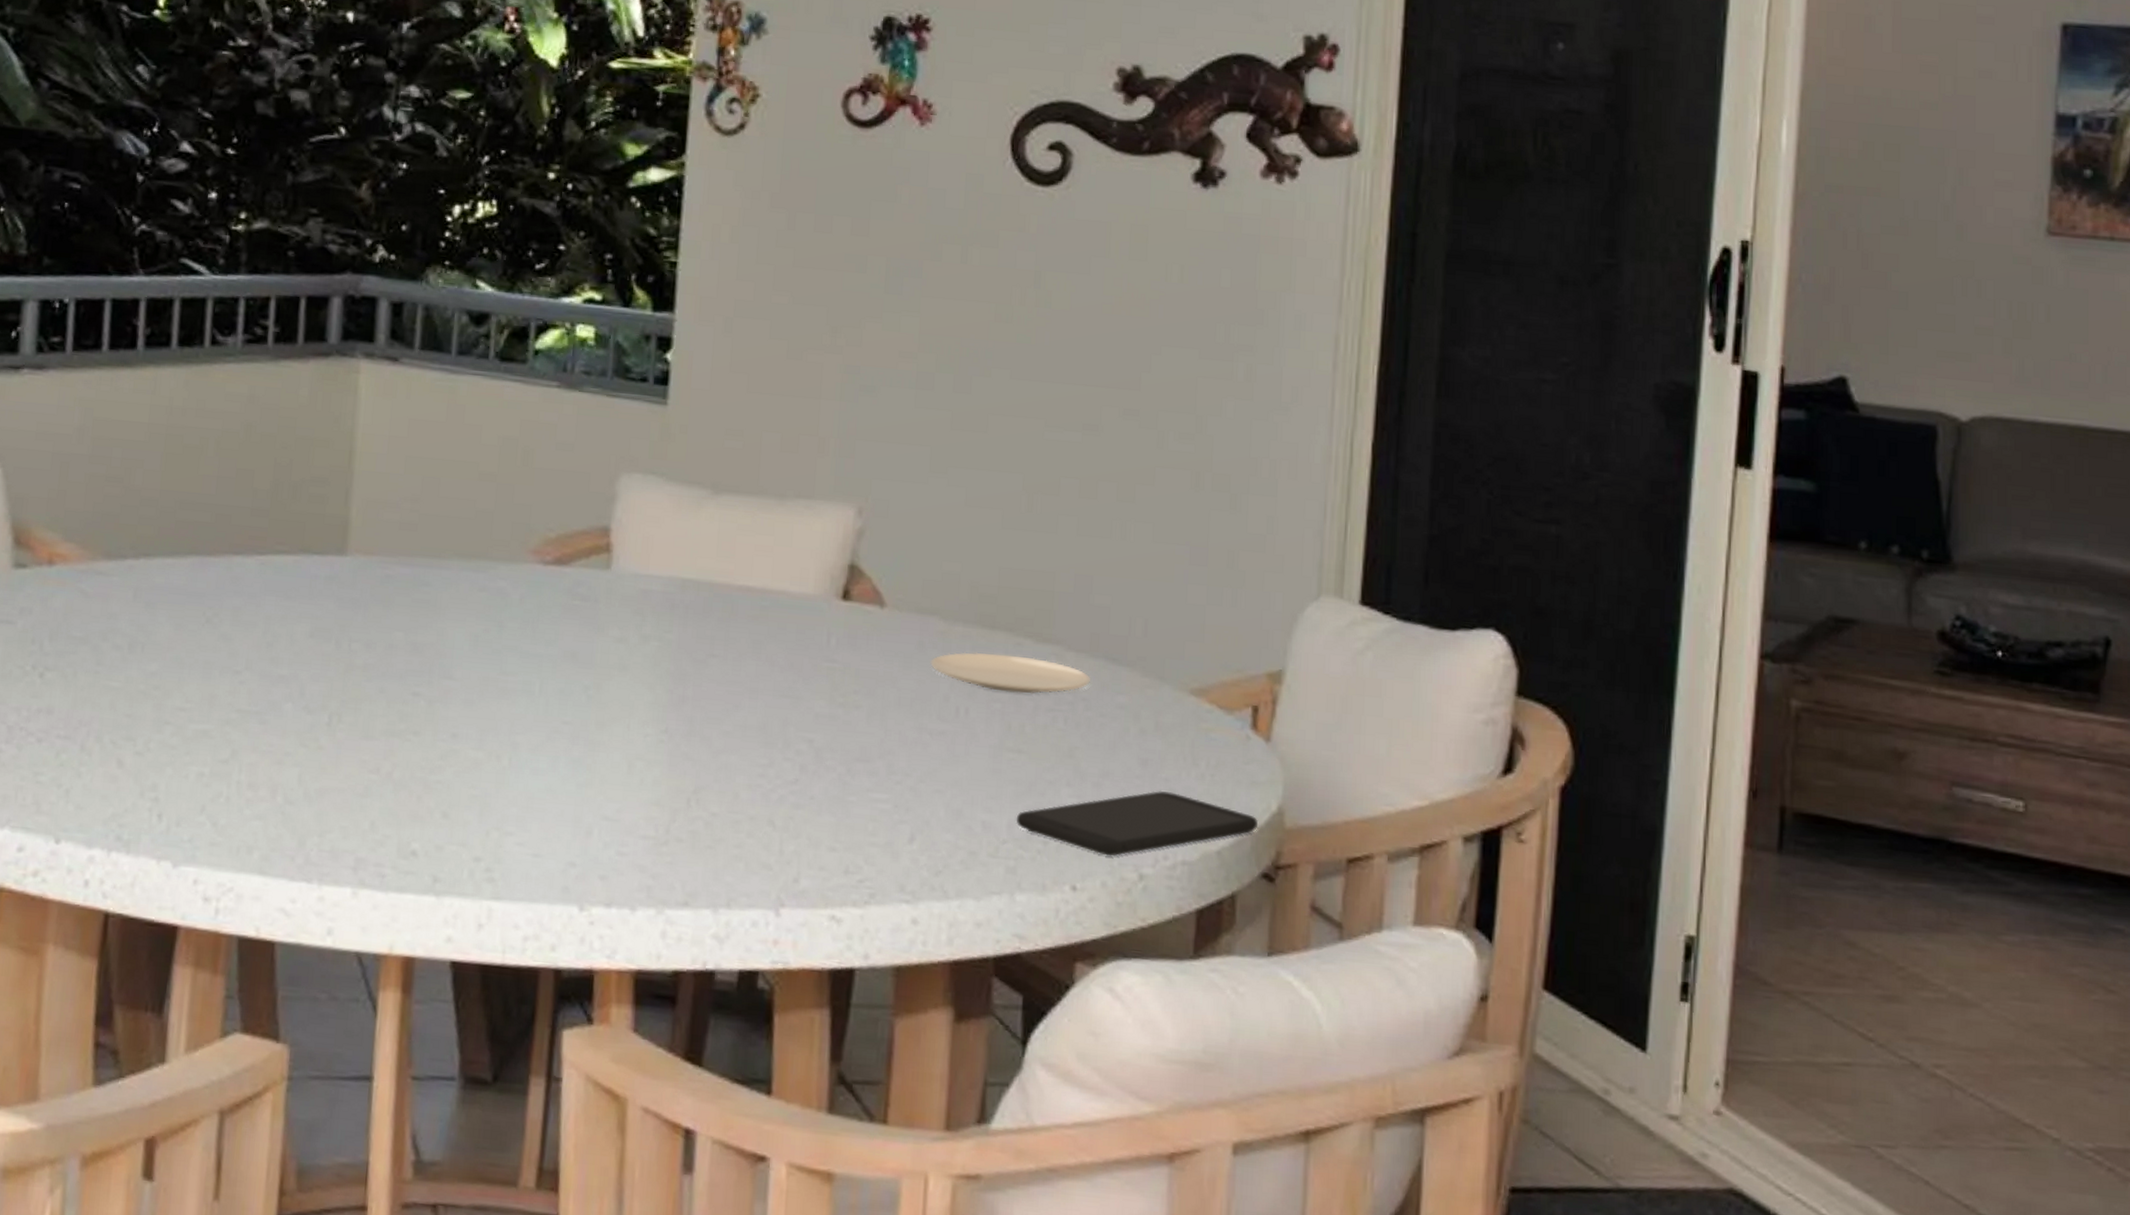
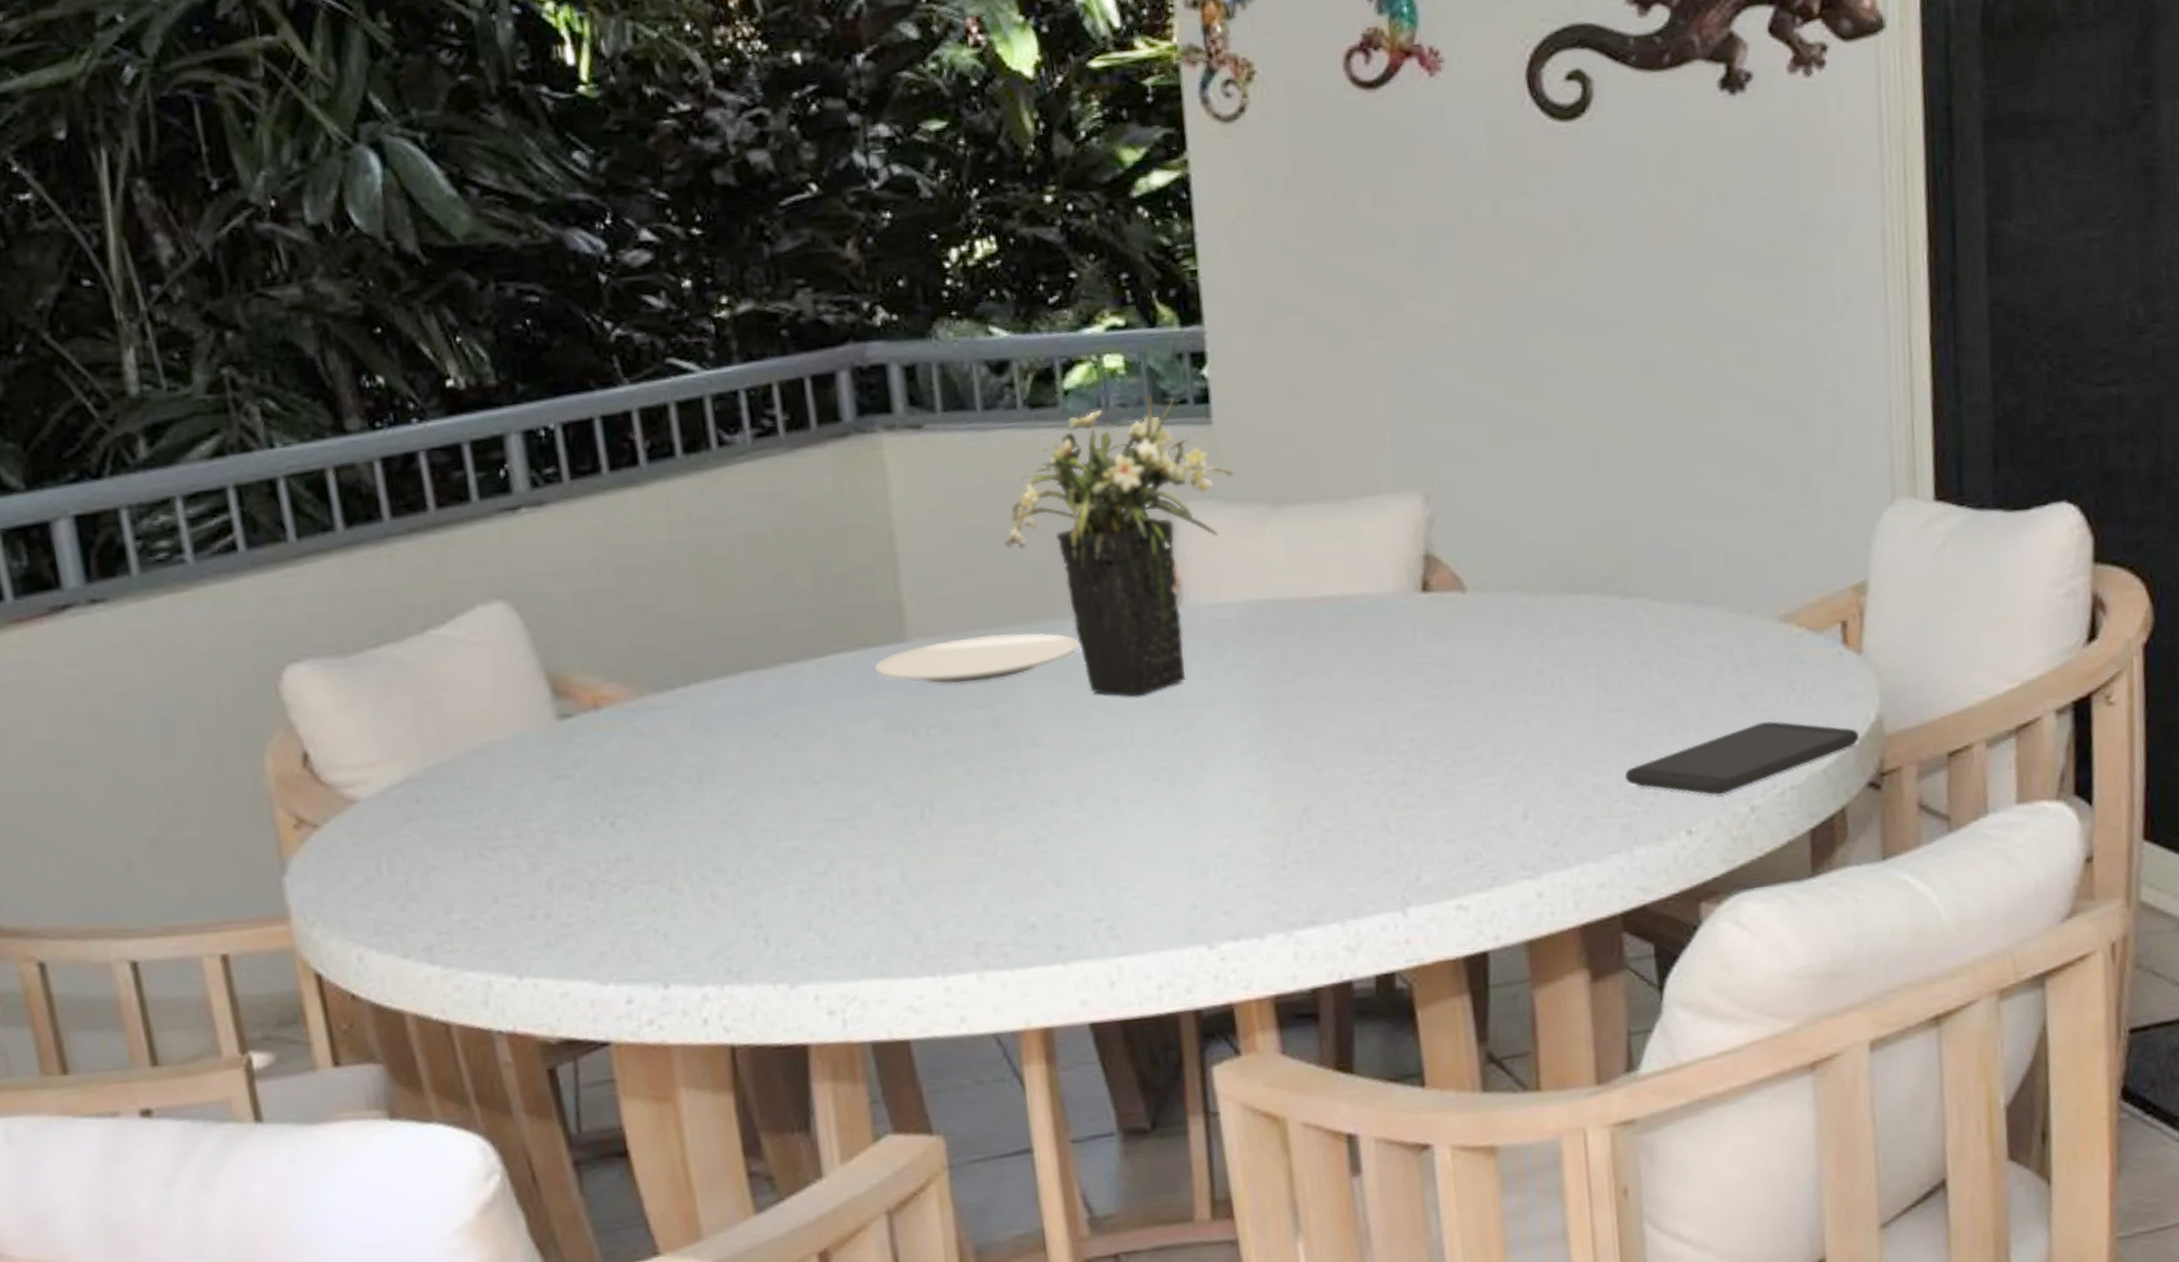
plate: none [312,562,508,607] -> present [875,633,1080,683]
flower arrangement: none [454,368,681,649] -> present [1004,395,1235,697]
plate: present [930,652,1091,694] -> none [1519,614,1680,655]

